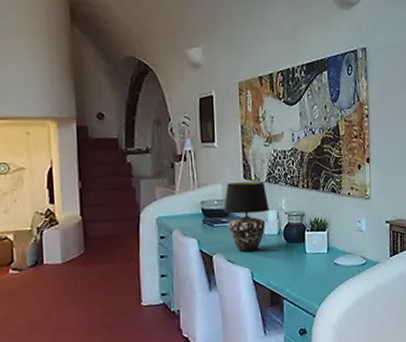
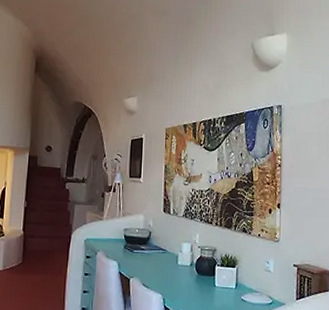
table lamp: present [224,181,269,253] -> none [143,214,184,279]

